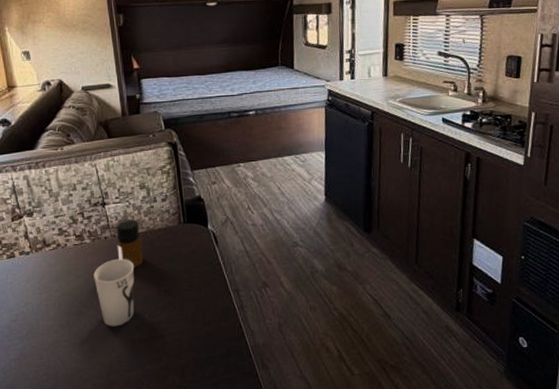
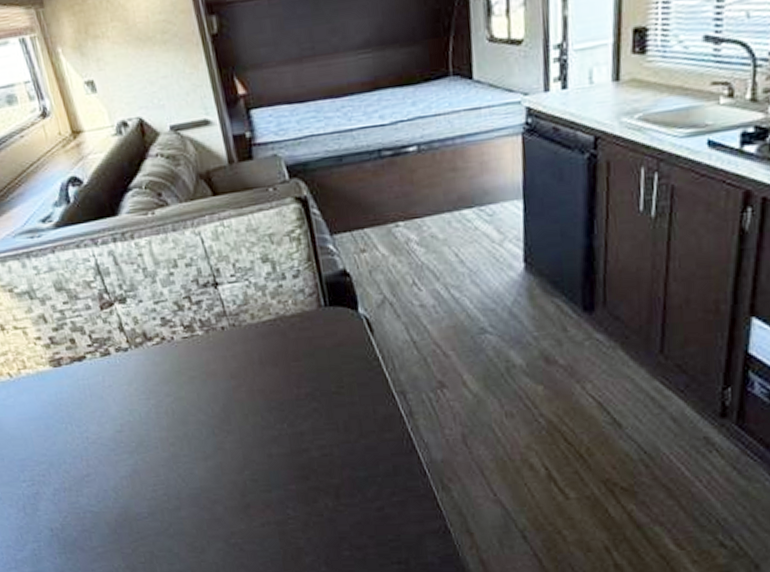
cup: present [93,258,135,327] -> none [211,353,269,439]
bottle: present [116,219,144,268] -> none [234,303,275,366]

